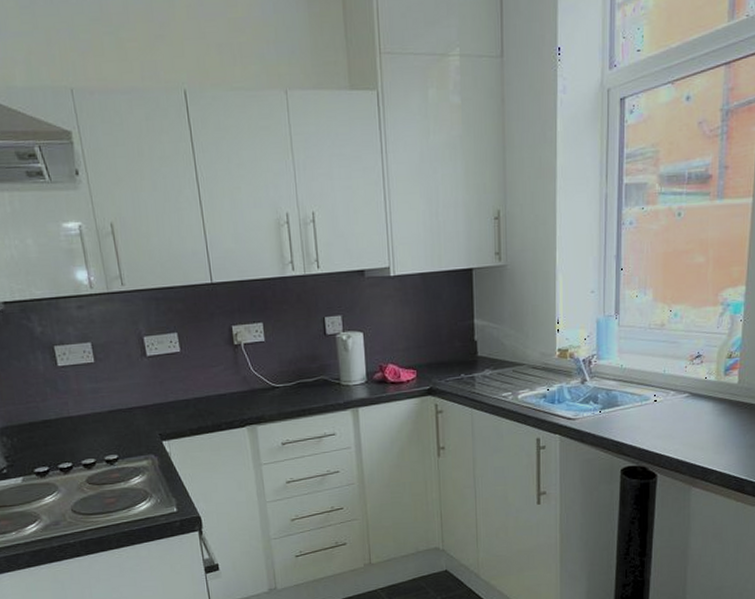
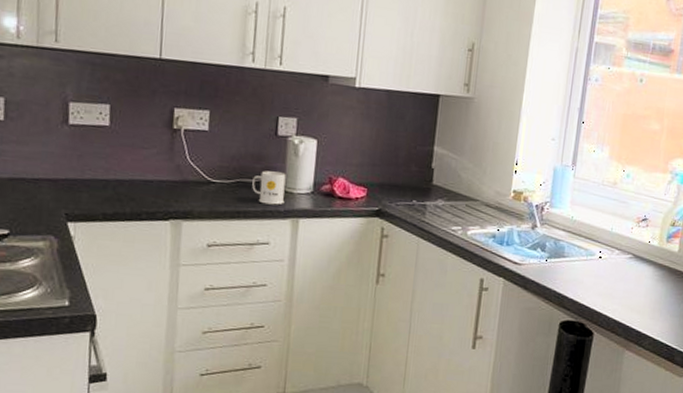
mug: none [311,368,343,400] -> present [252,171,286,205]

